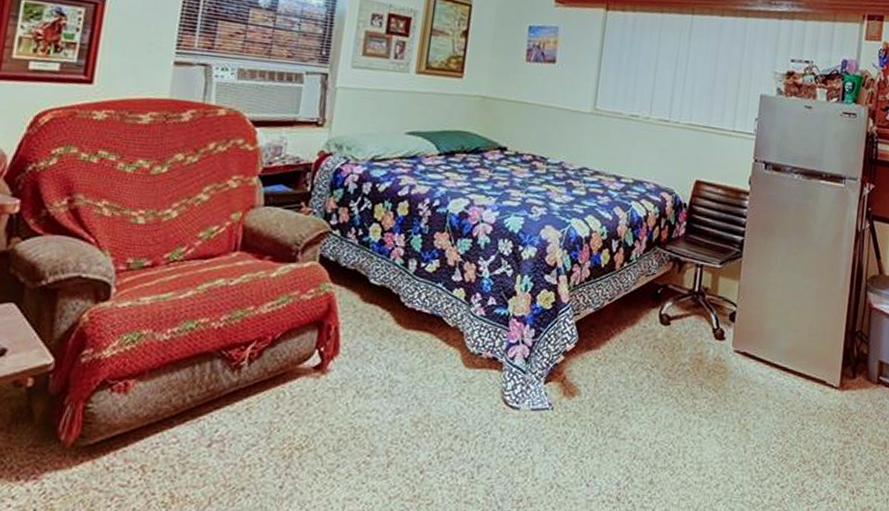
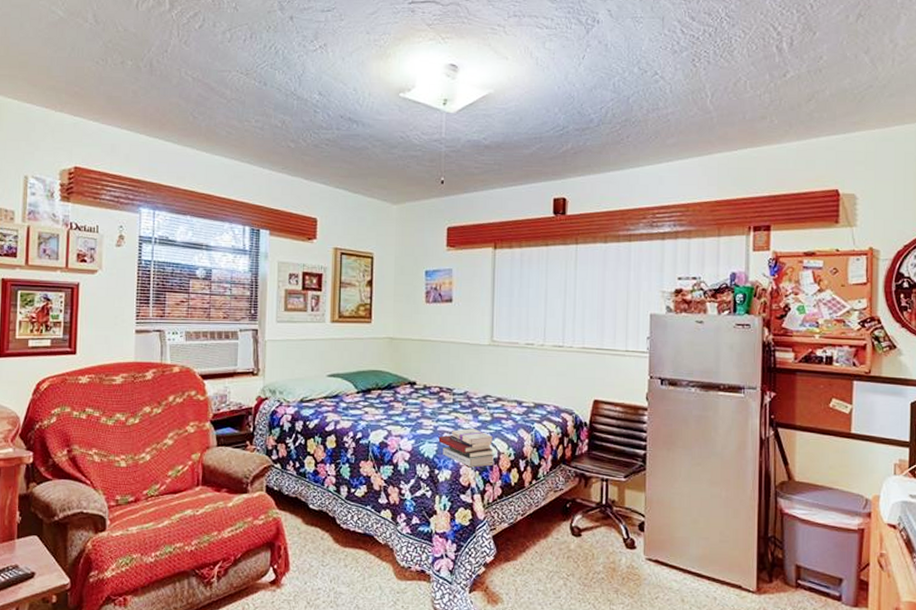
books: none [525,202,586,246] -> present [438,429,495,468]

